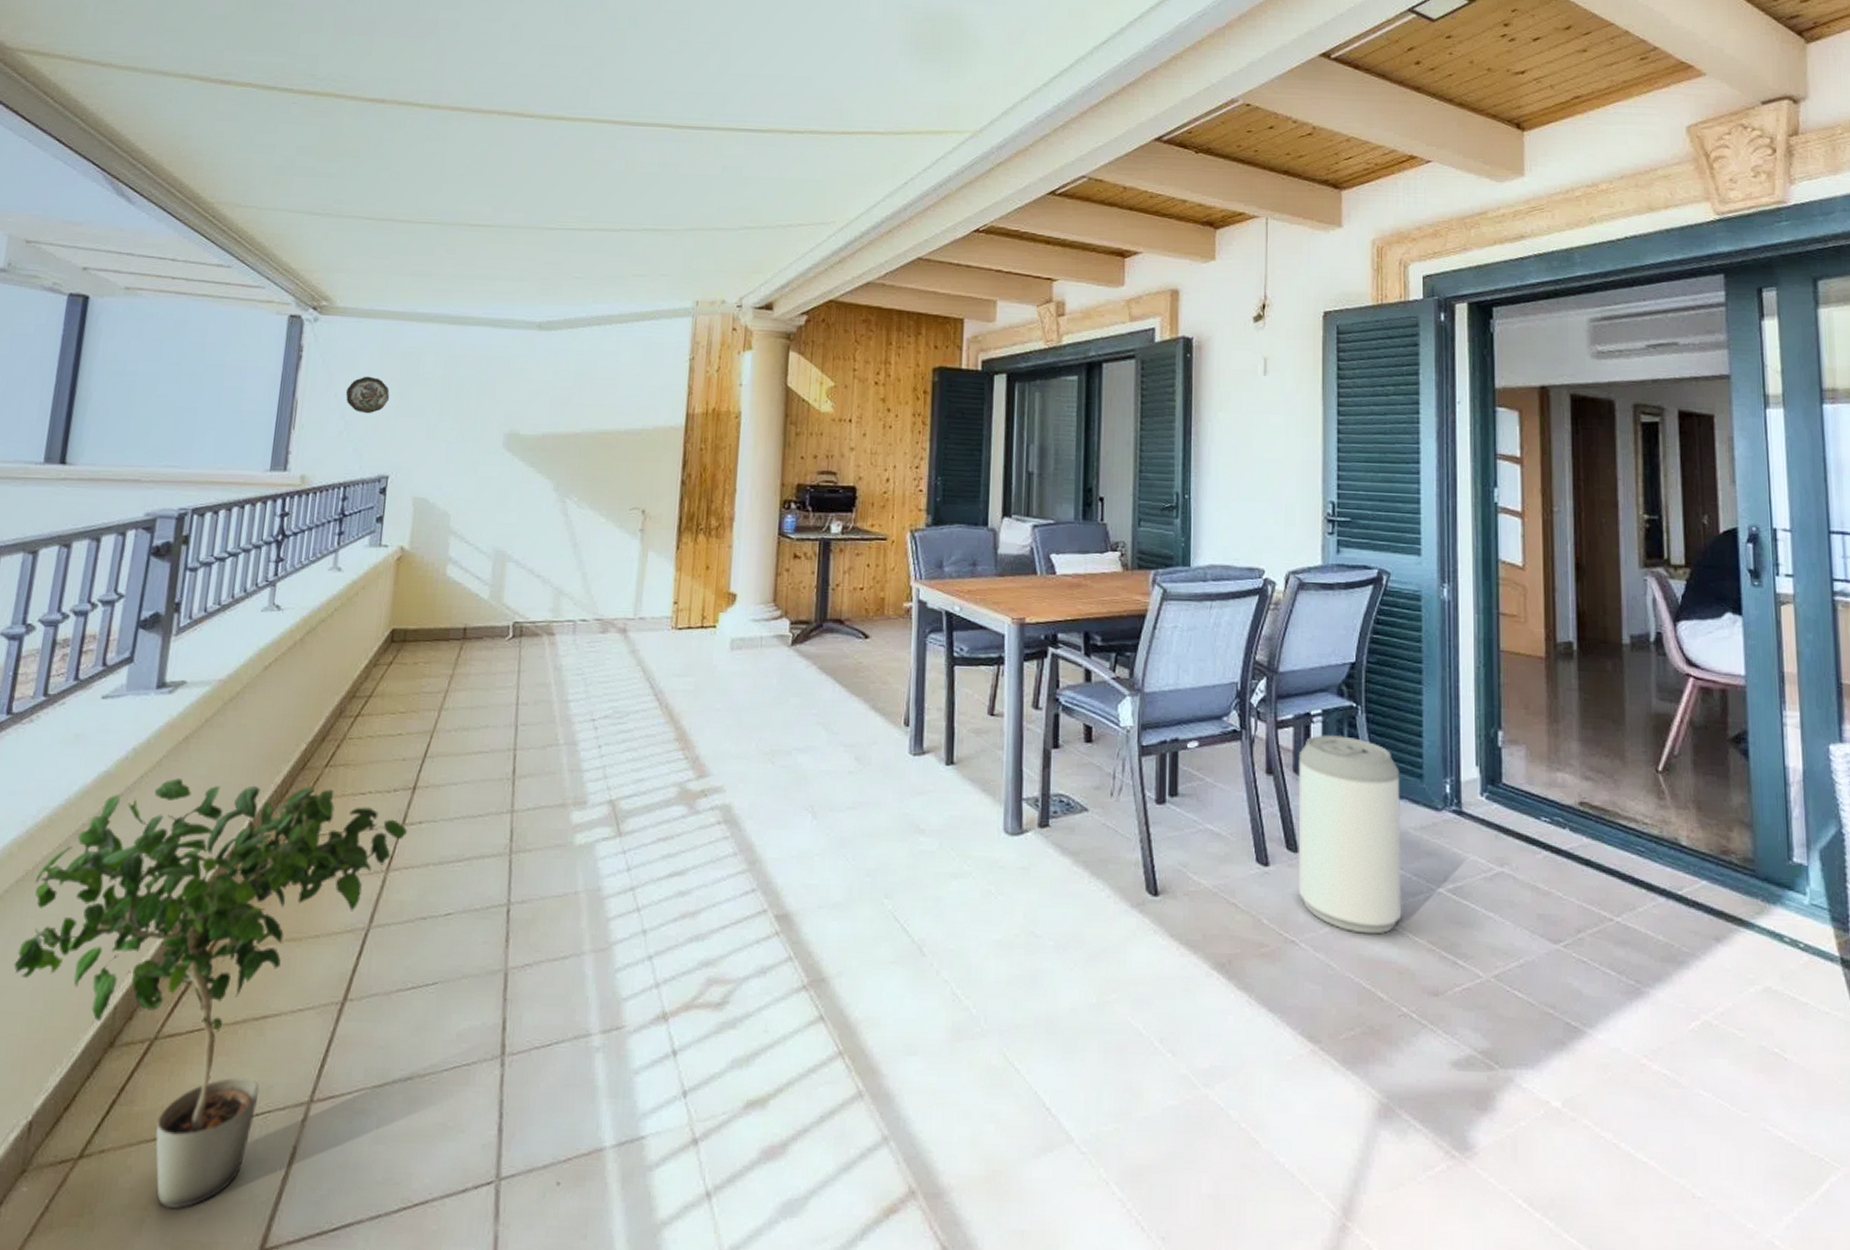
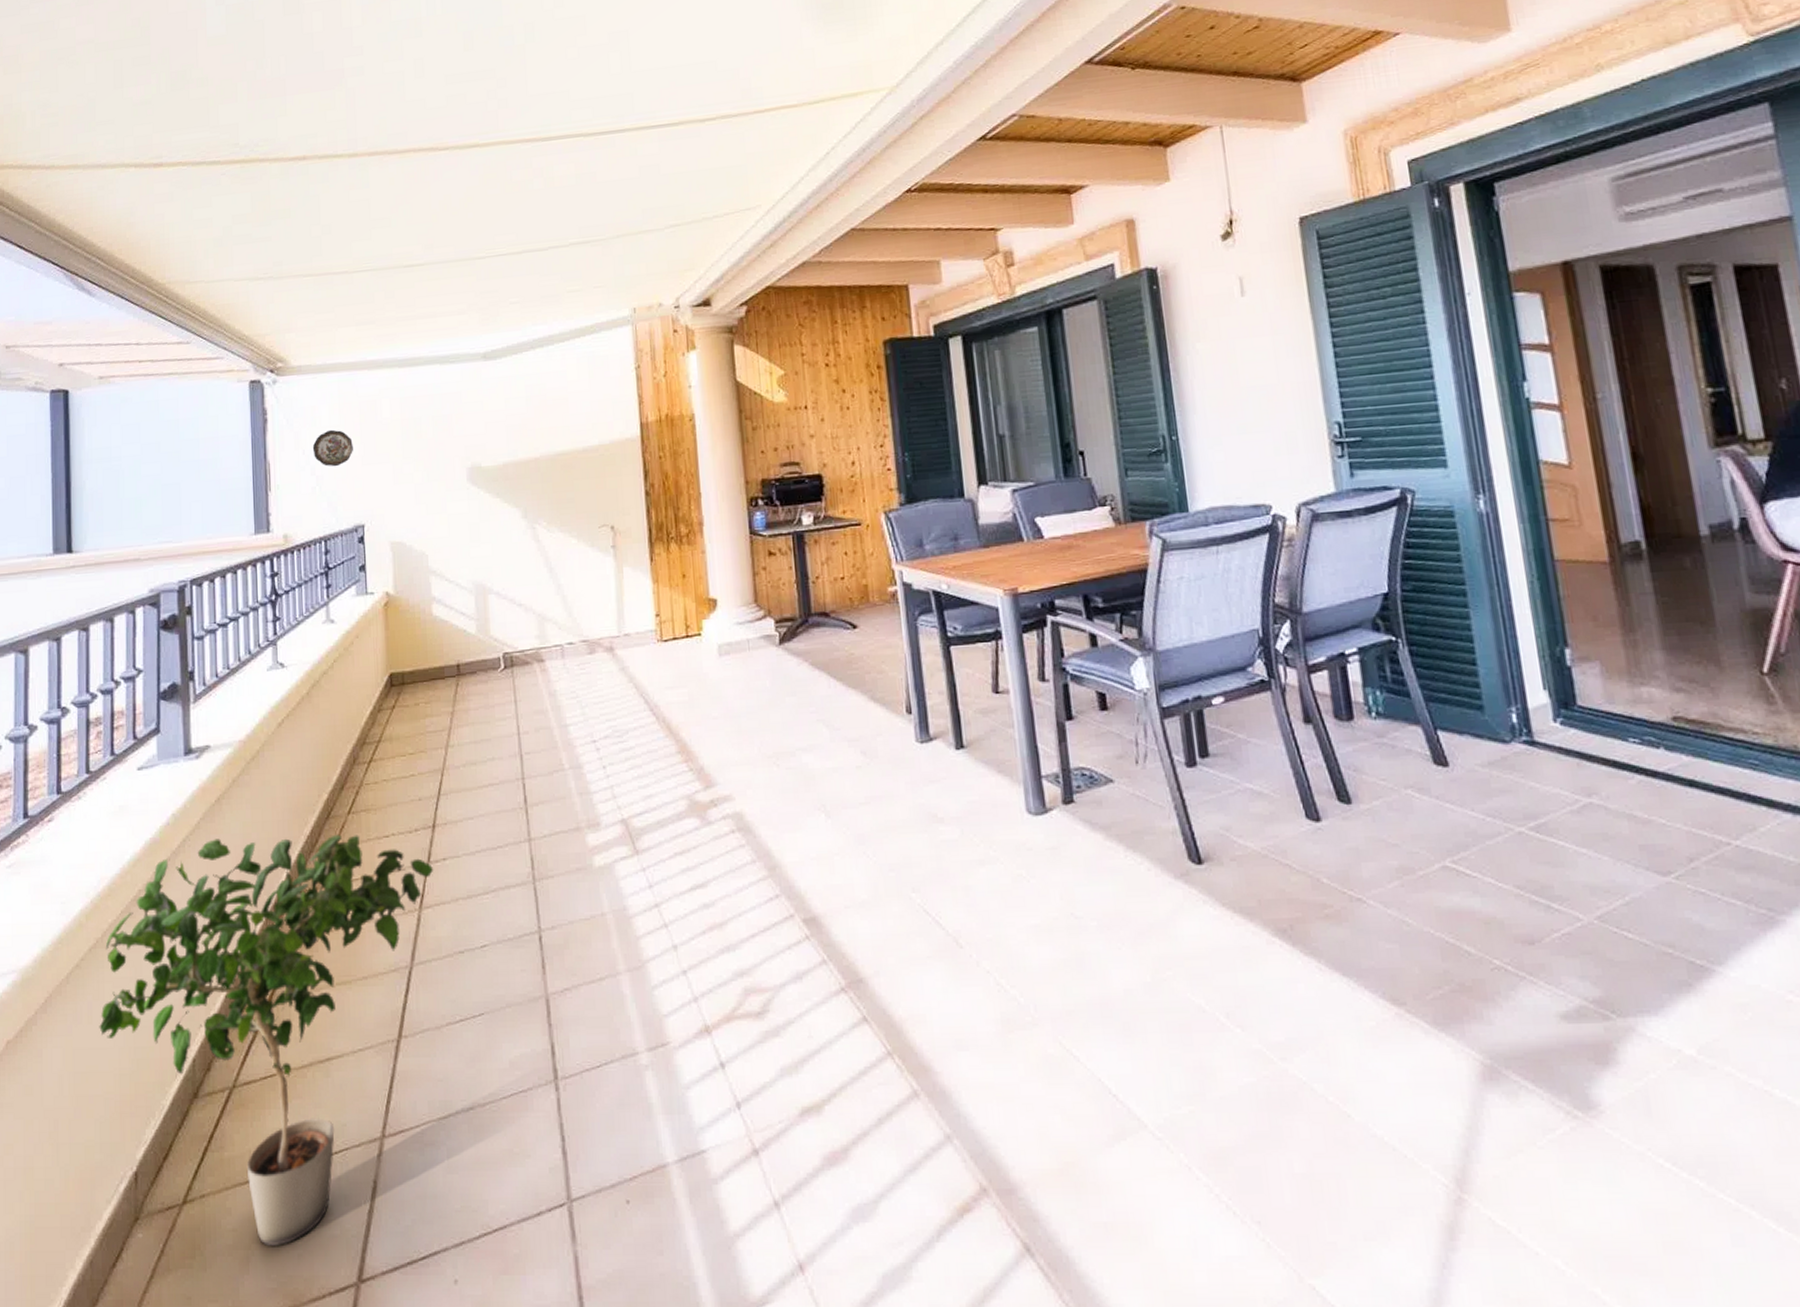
beverage can: present [1298,735,1402,935] -> none [1337,673,1480,884]

